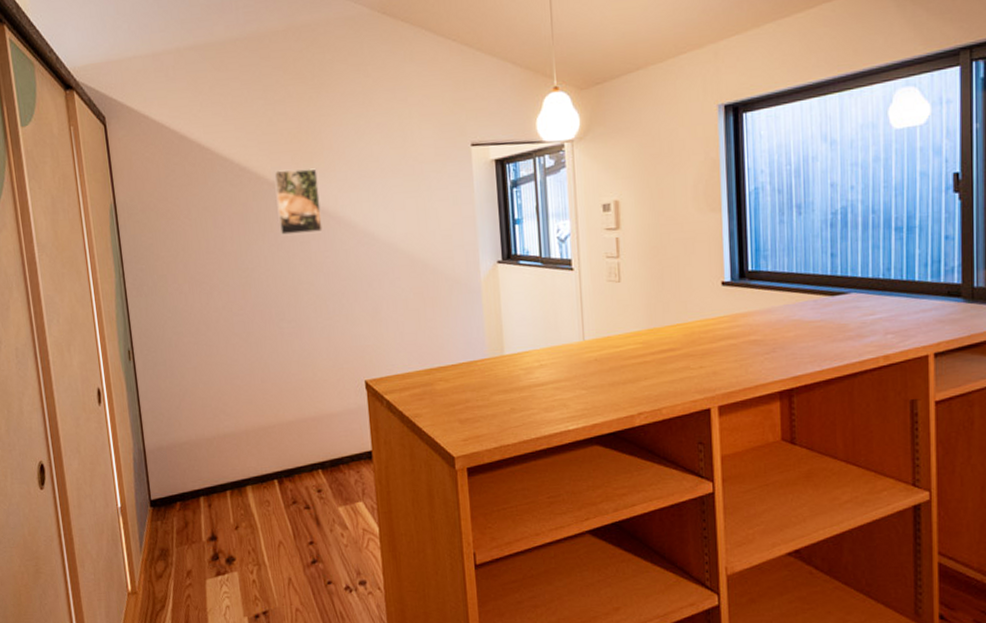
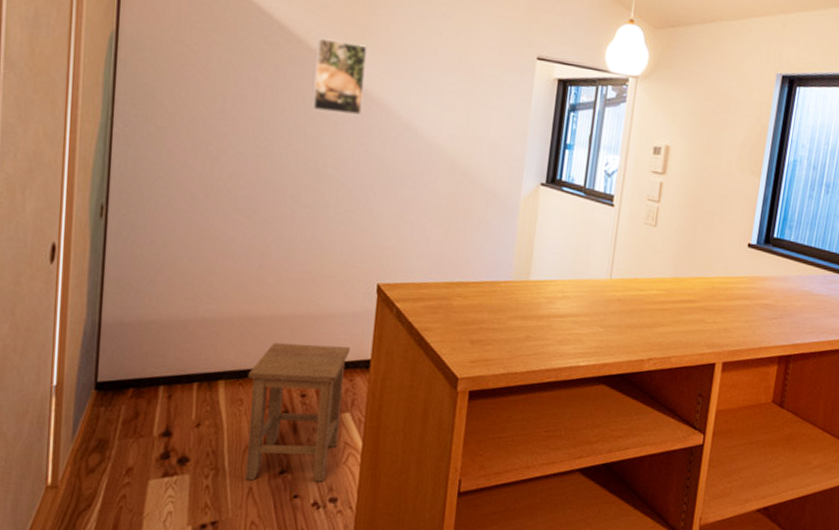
stool: none [269,442,358,572] -> present [246,343,350,482]

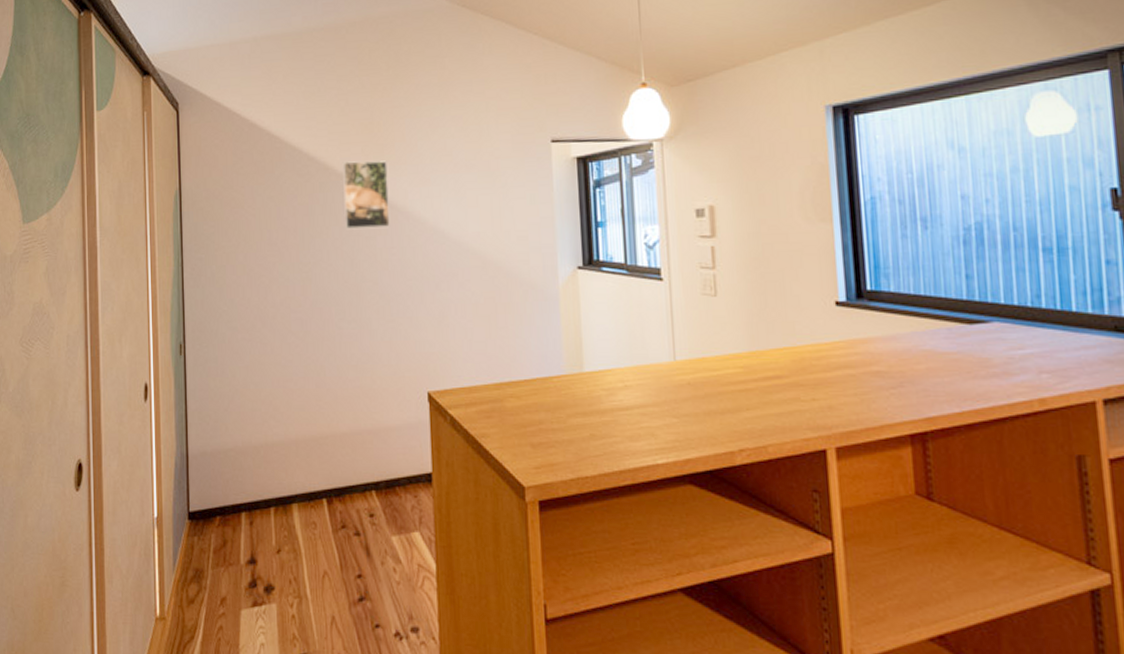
stool: present [246,343,350,482] -> none [318,461,412,610]

